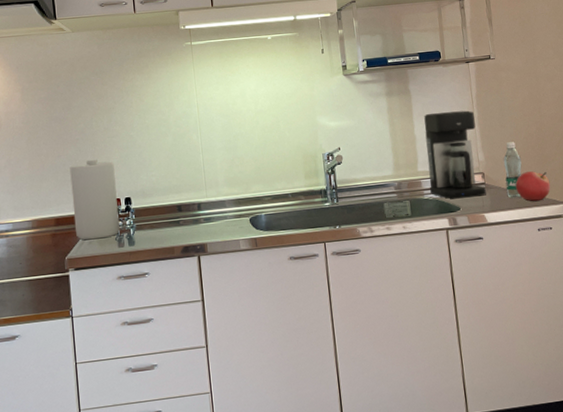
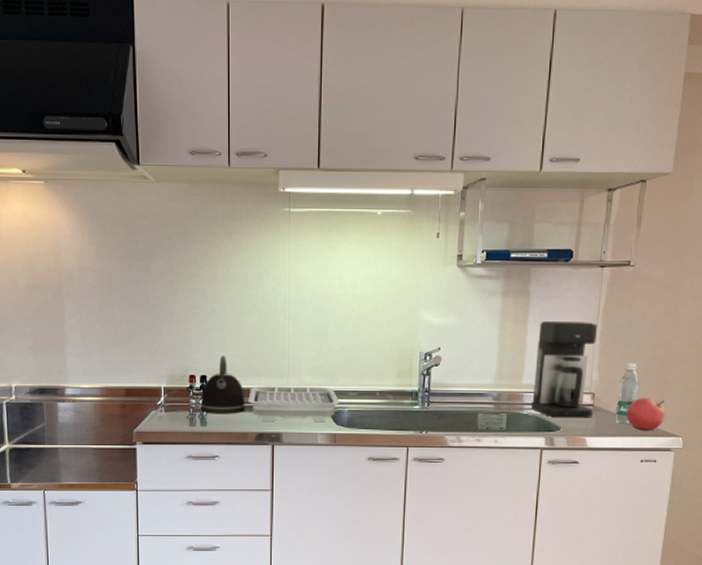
paper towel holder: present [70,159,120,241] -> none [144,330,192,415]
kettle: none [127,177,170,233] -> present [200,355,246,414]
dish rack: none [171,195,257,235] -> present [248,386,340,423]

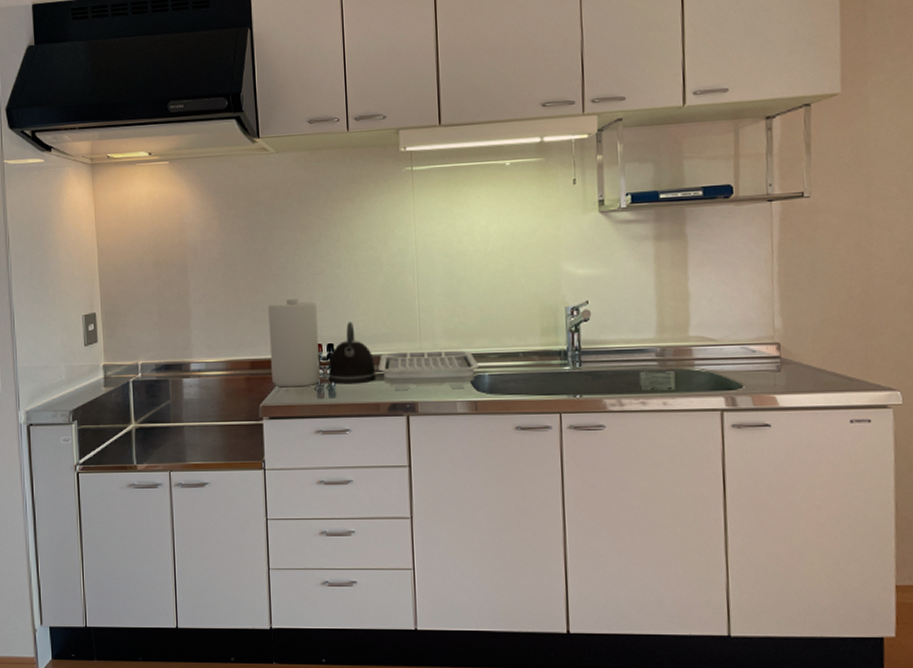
paper towel holder: none [144,330,192,415] -> present [268,298,320,388]
coffee maker: present [531,322,597,418] -> none [703,263,780,374]
bottle: present [615,363,639,426] -> none [808,306,835,380]
fruit: present [626,398,666,431] -> none [823,346,875,386]

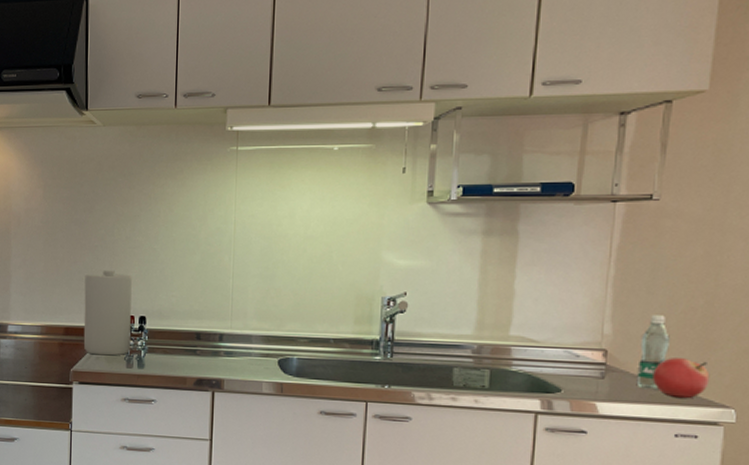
kettle: present [328,322,376,384] -> none [138,296,185,357]
dish rack: present [378,350,480,391] -> none [188,329,289,370]
bottle: none [808,306,835,380] -> present [636,315,670,391]
fruit: none [823,346,875,386] -> present [652,358,710,399]

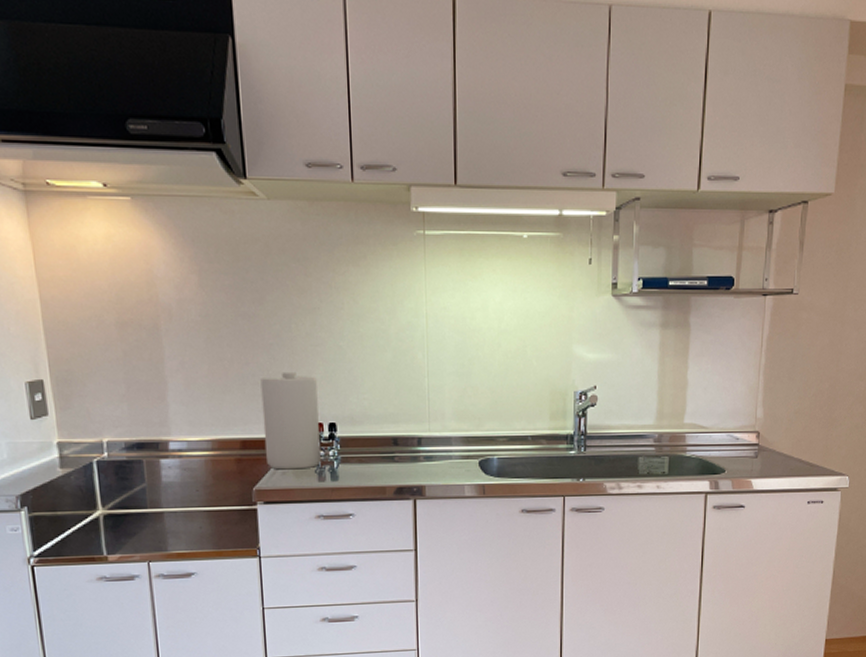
bottle: present [636,315,670,391] -> none [781,398,805,466]
fruit: present [652,358,710,399] -> none [792,435,832,471]

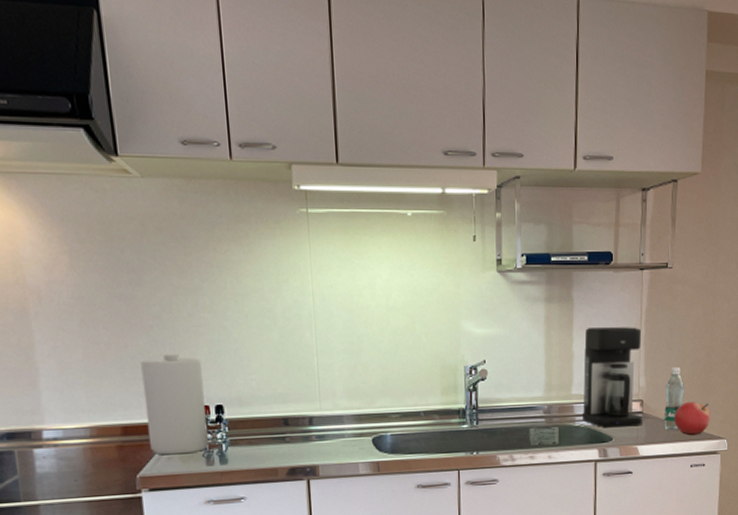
coffee maker: none [695,355,761,459] -> present [583,327,642,428]
bottle: none [781,398,805,466] -> present [664,367,684,432]
fruit: none [792,435,832,471] -> present [674,402,711,436]

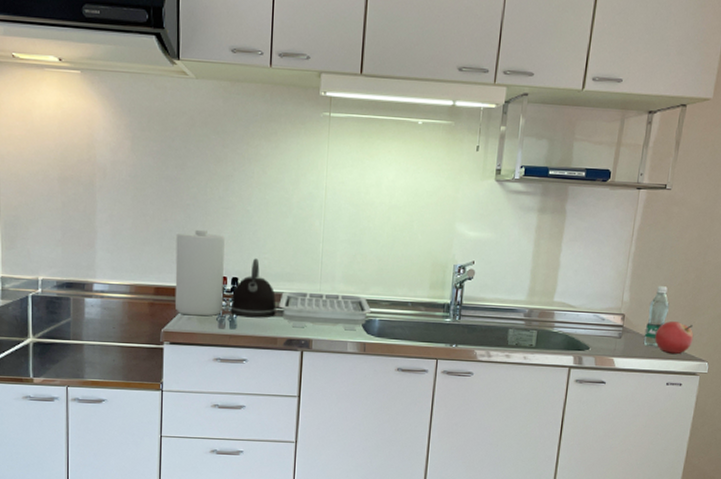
kettle: none [217,381,273,450] -> present [230,258,276,318]
dish rack: none [275,410,382,455] -> present [279,291,372,331]
coffee maker: present [583,327,642,428] -> none [562,240,631,339]

